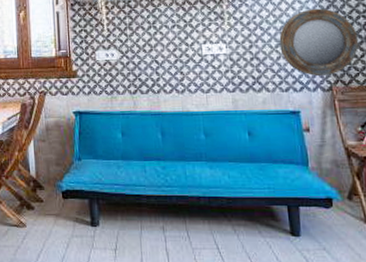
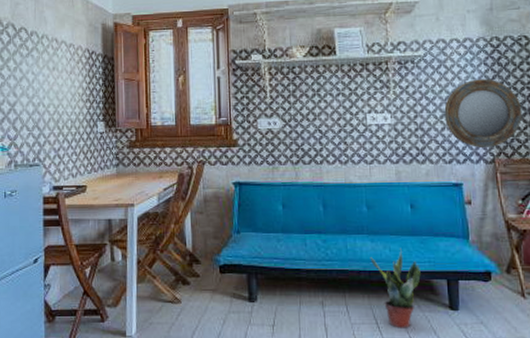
potted plant: none [209,174,261,254] -> present [370,247,421,328]

